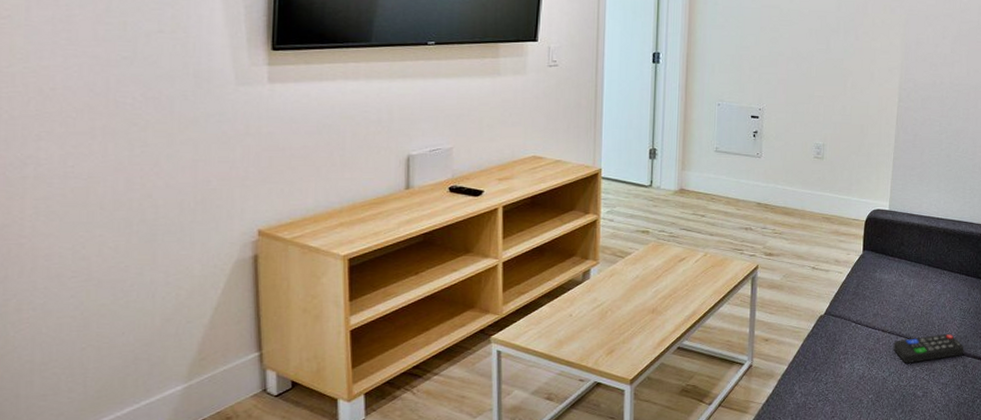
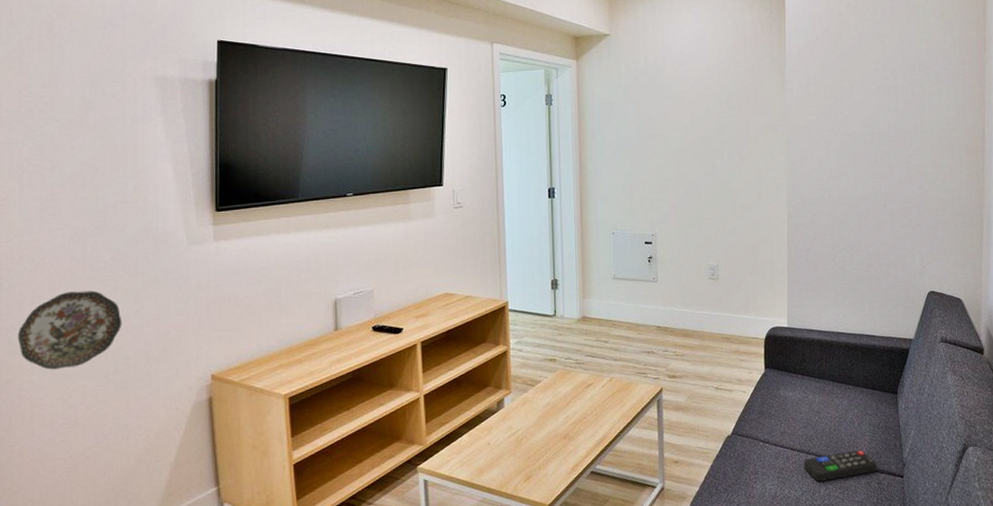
decorative plate: none [18,129,152,216] -> present [17,290,122,370]

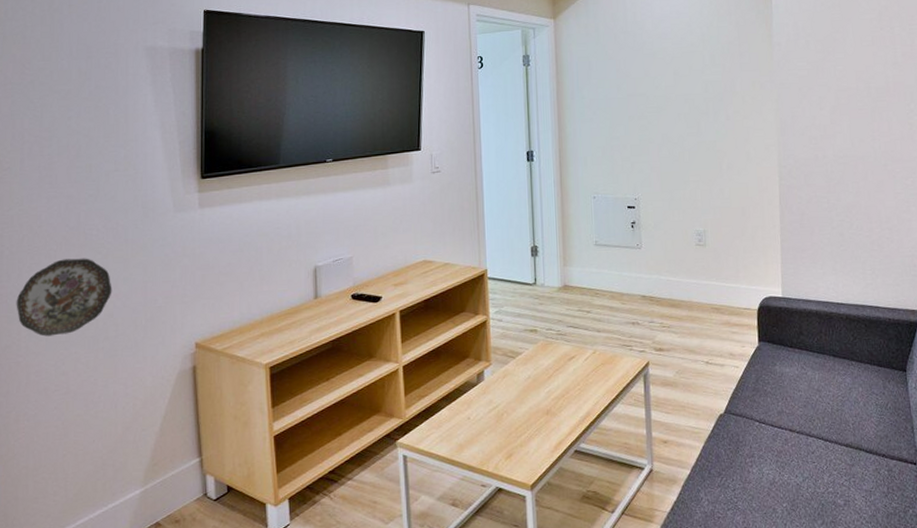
remote control: present [803,449,878,482] -> none [804,432,887,467]

